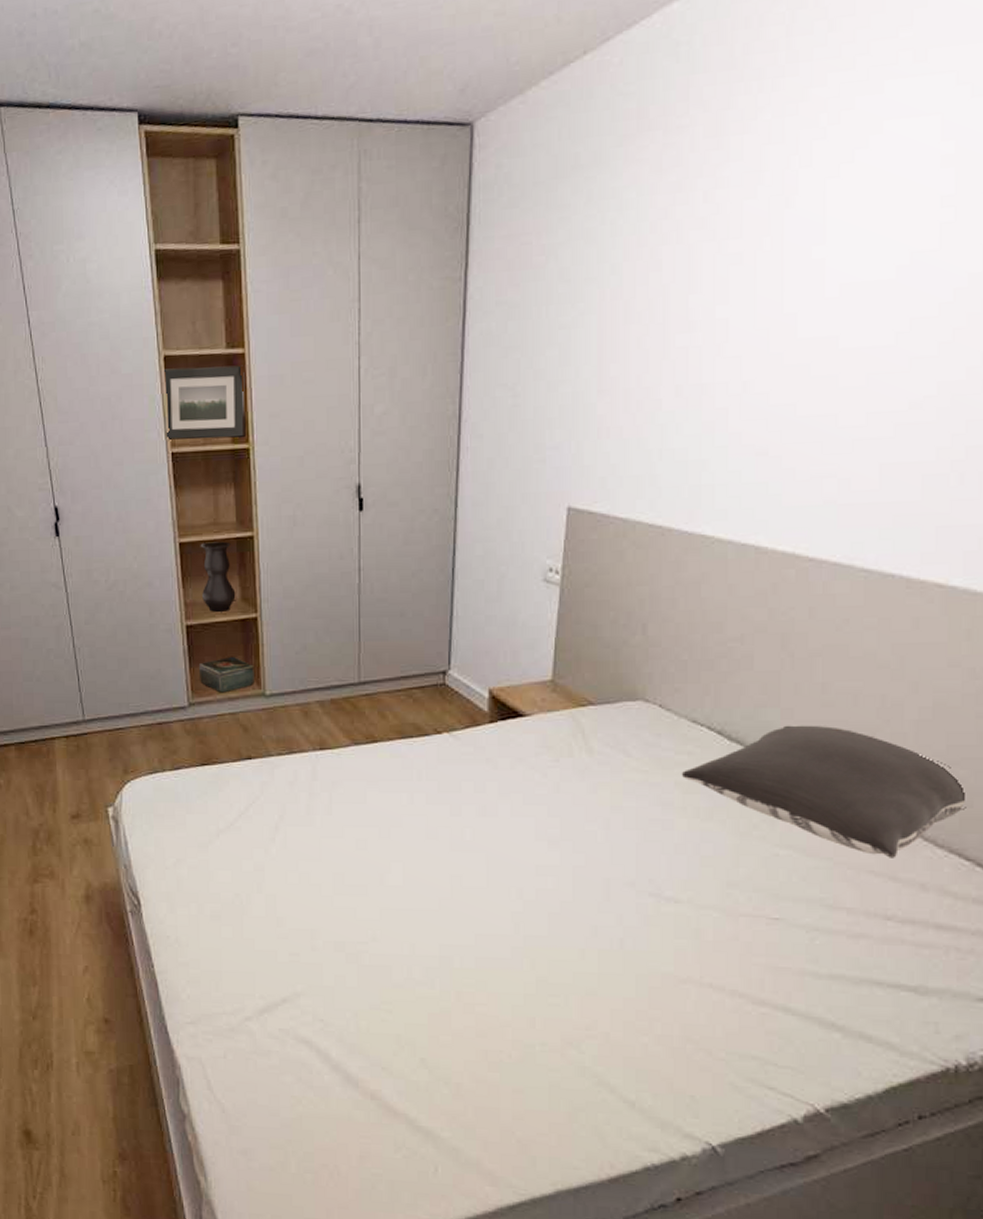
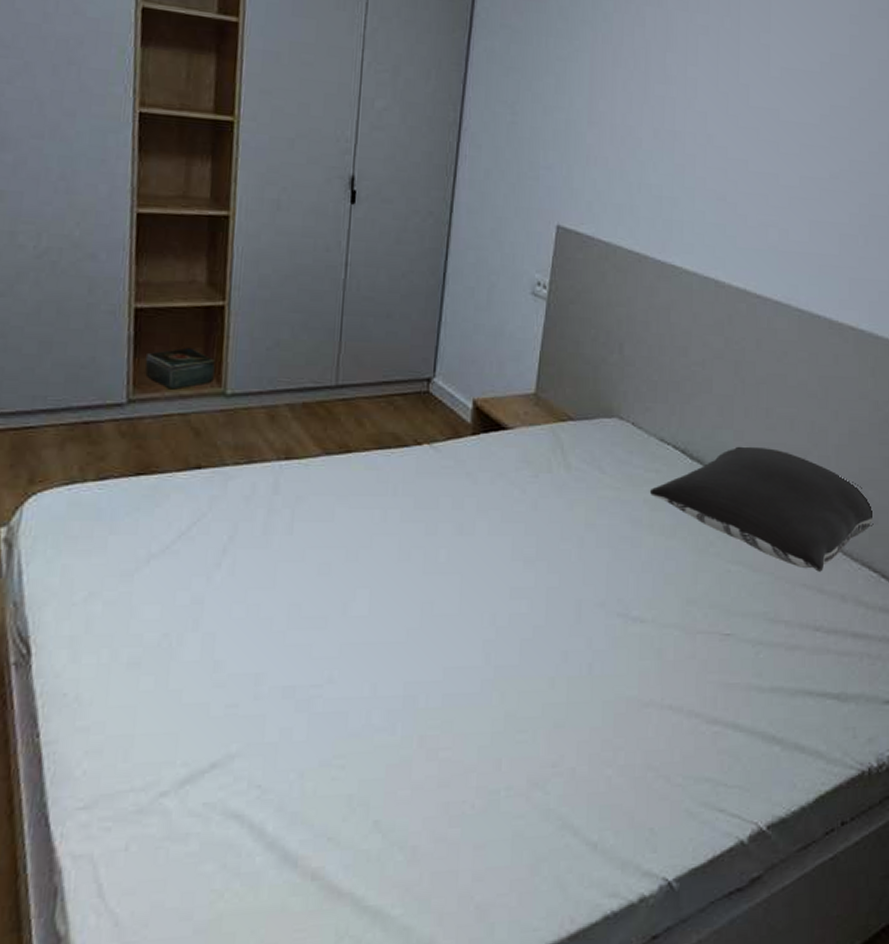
picture frame: present [164,365,245,440] -> none [136,21,236,110]
vase: present [200,541,236,612] -> none [159,216,202,296]

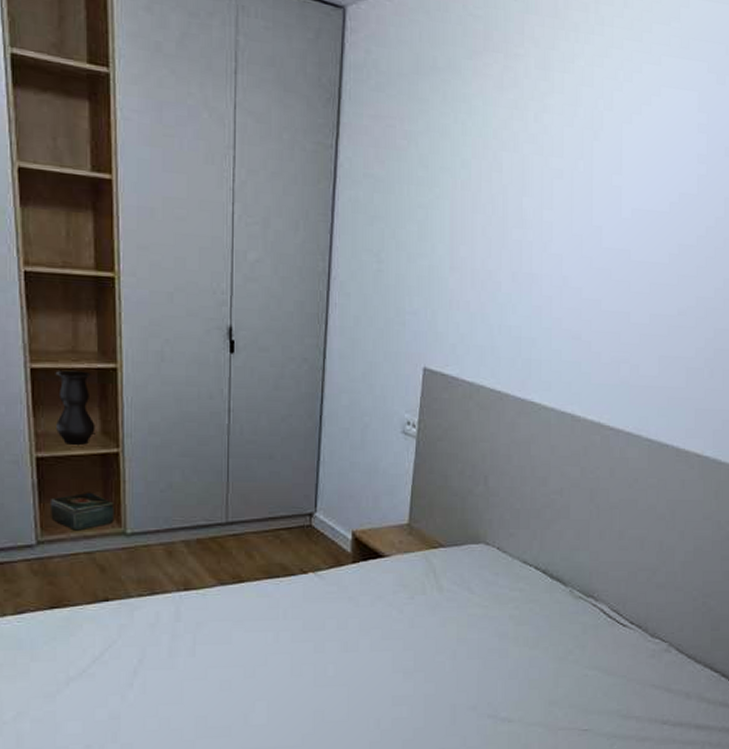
vase: none [159,216,202,296] -> present [55,370,95,445]
pillow: present [649,446,874,572] -> none [514,565,715,674]

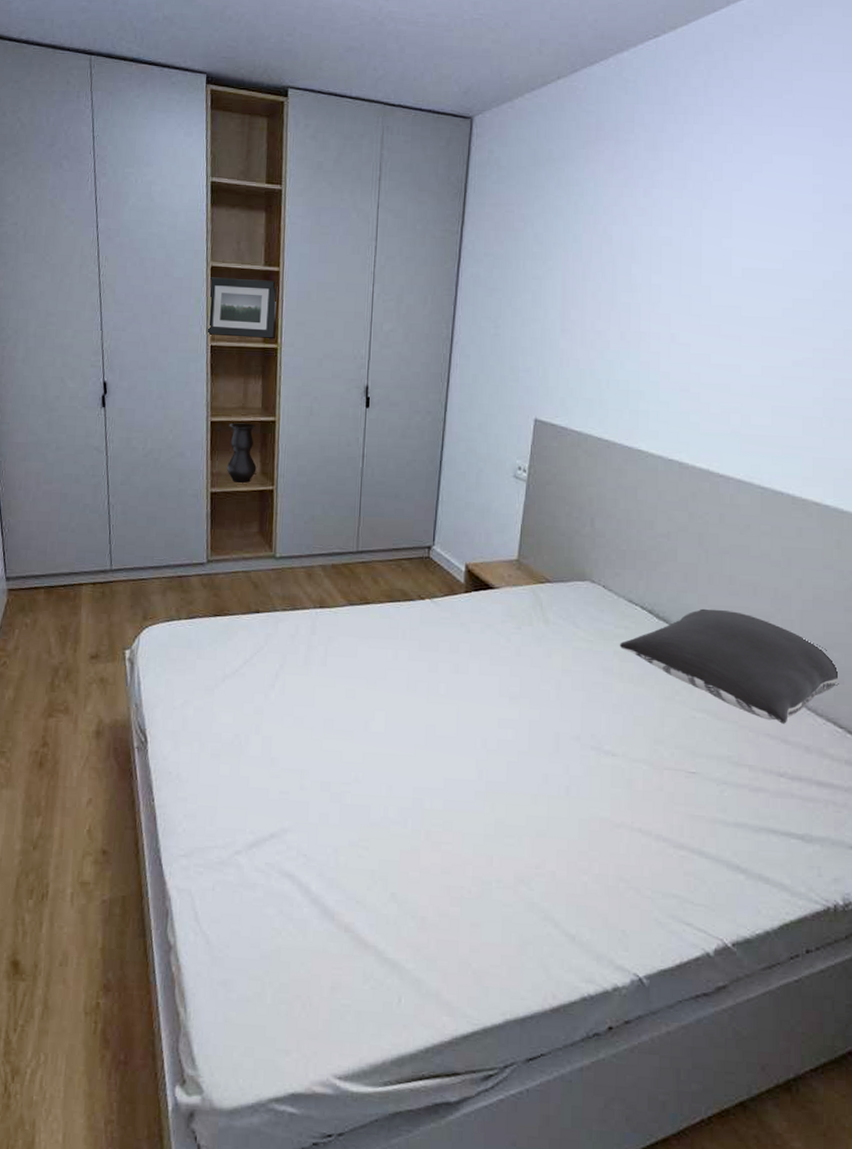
picture frame: none [18,181,111,266] -> present [208,277,278,340]
decorative box: present [49,492,114,531] -> none [218,521,268,553]
pillow: none [514,565,715,674] -> present [619,609,839,724]

